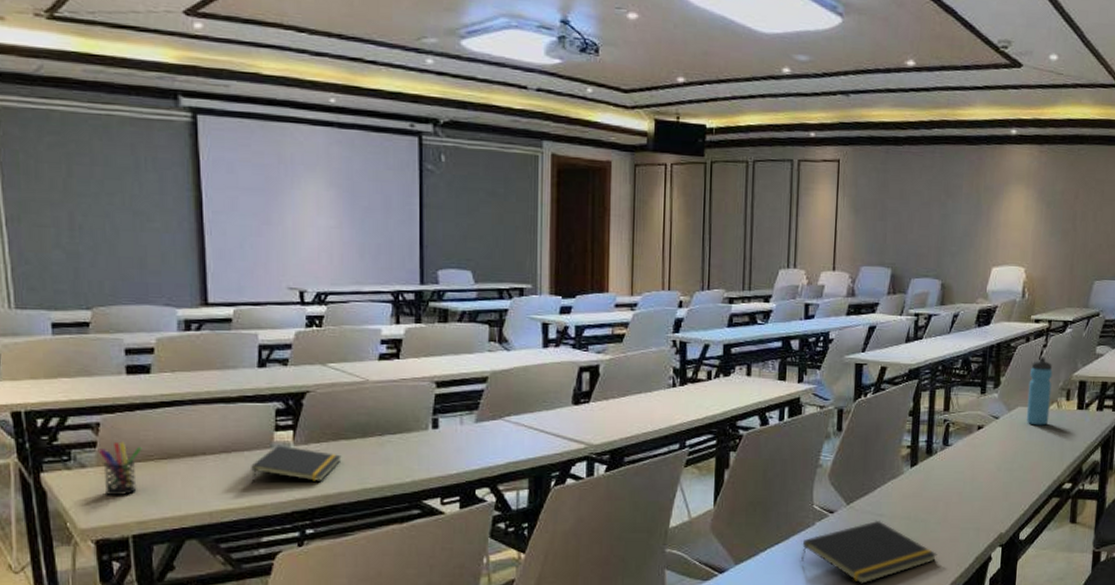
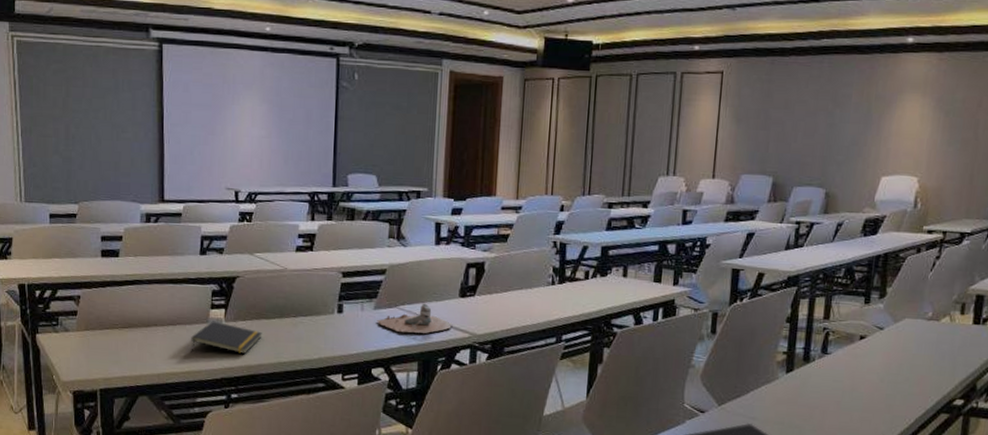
pen holder: present [98,441,142,496] -> none [78,312,110,356]
shoe: none [479,413,566,448] -> present [377,303,453,334]
water bottle: present [1026,357,1053,426] -> none [914,268,946,339]

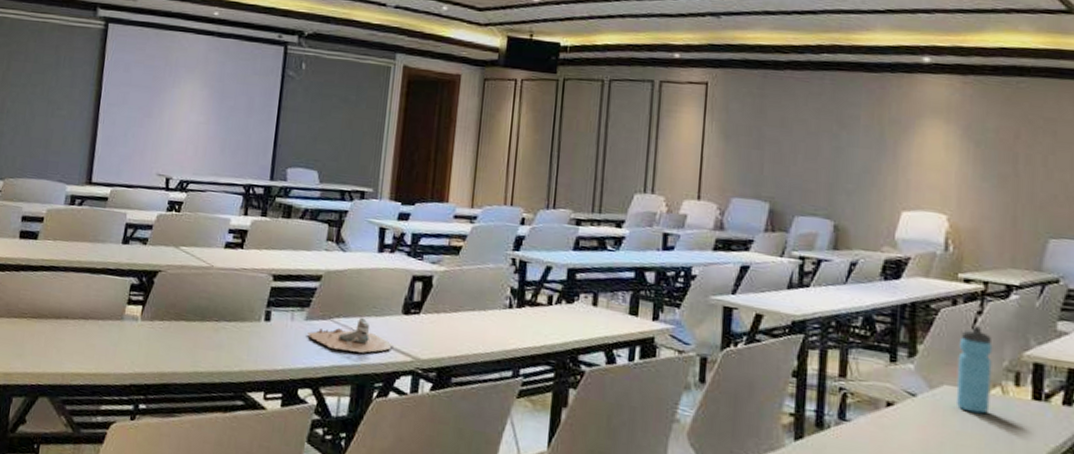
notepad: present [191,321,262,354] -> none [100,318,180,359]
water bottle: none [914,268,946,339] -> present [955,325,993,414]

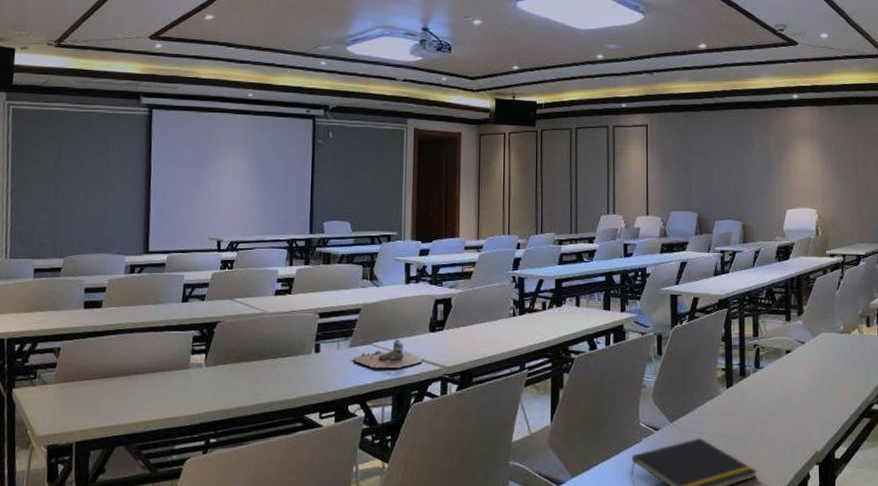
water bottle: present [955,325,993,414] -> none [830,287,852,350]

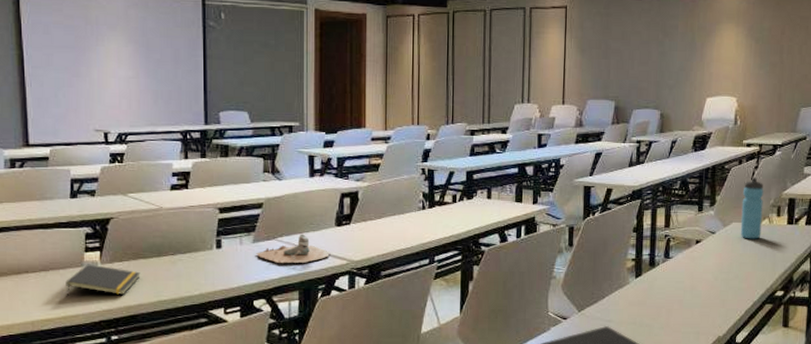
notepad: none [170,366,242,399] -> present [65,264,141,297]
water bottle: none [830,287,852,350] -> present [740,177,764,239]

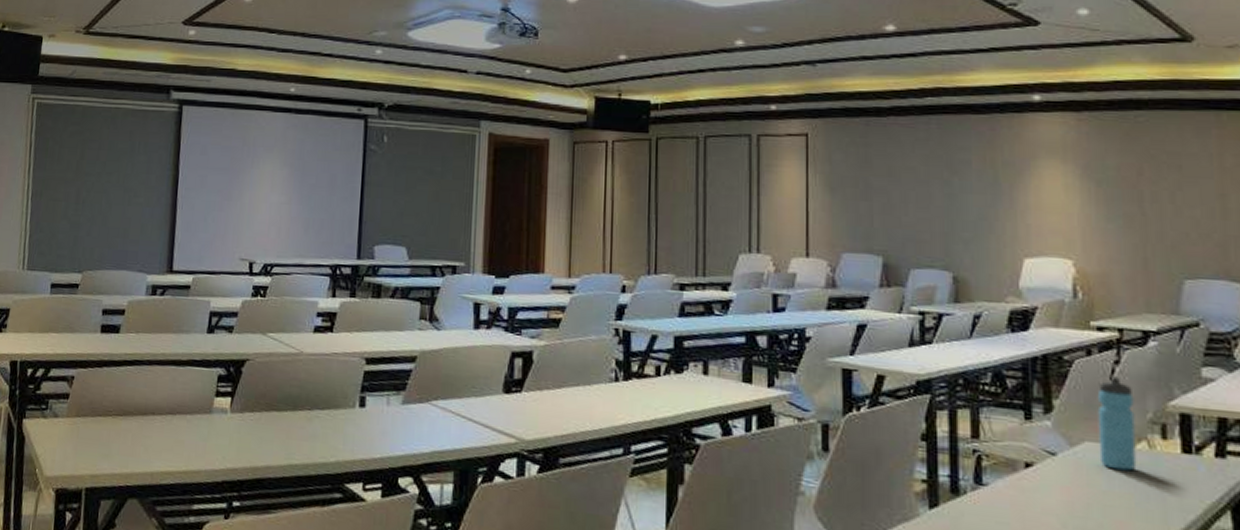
notepad: present [65,264,141,297] -> none [190,411,272,452]
shoe: present [256,234,331,264] -> none [405,398,496,436]

